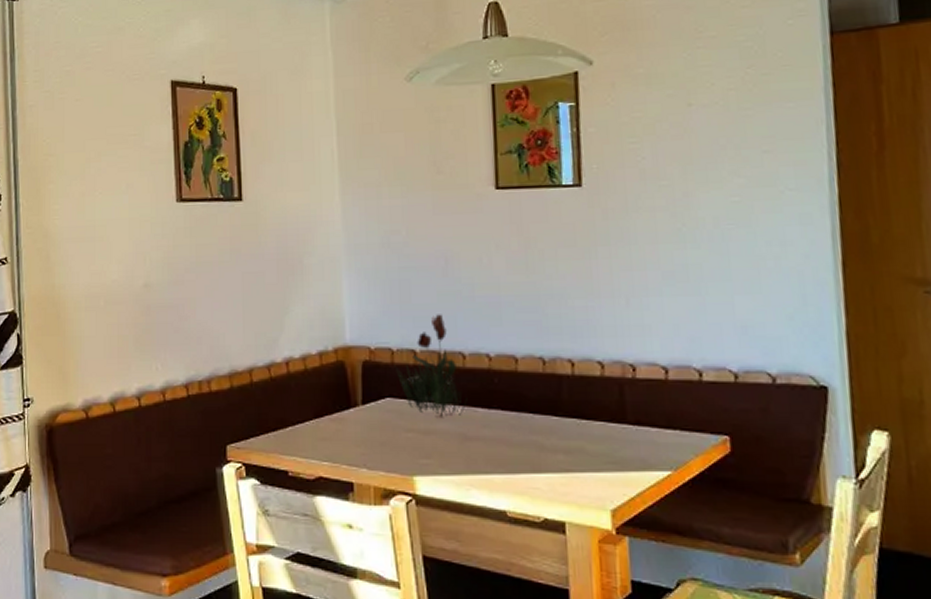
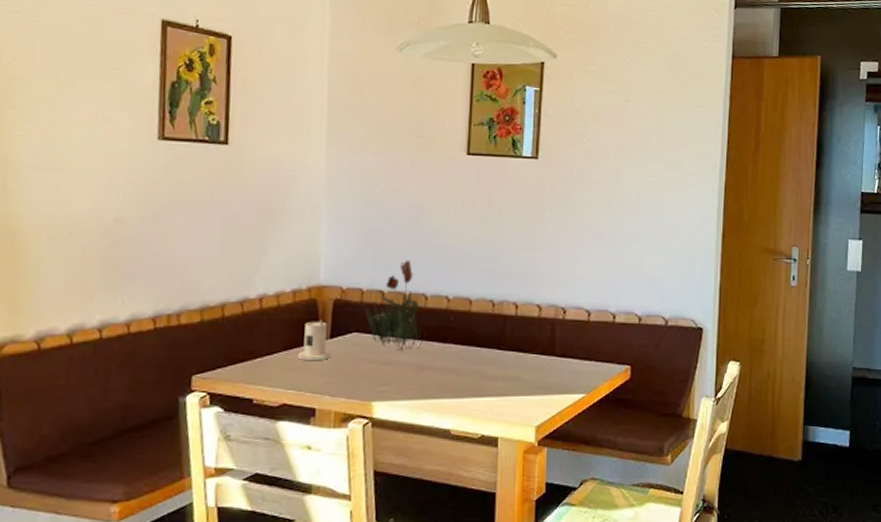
candle: none [329,384,365,430] -> present [297,320,331,361]

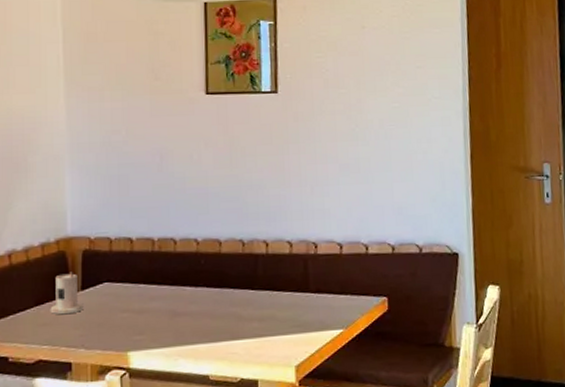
flower: present [363,260,426,350] -> none [112,205,178,297]

